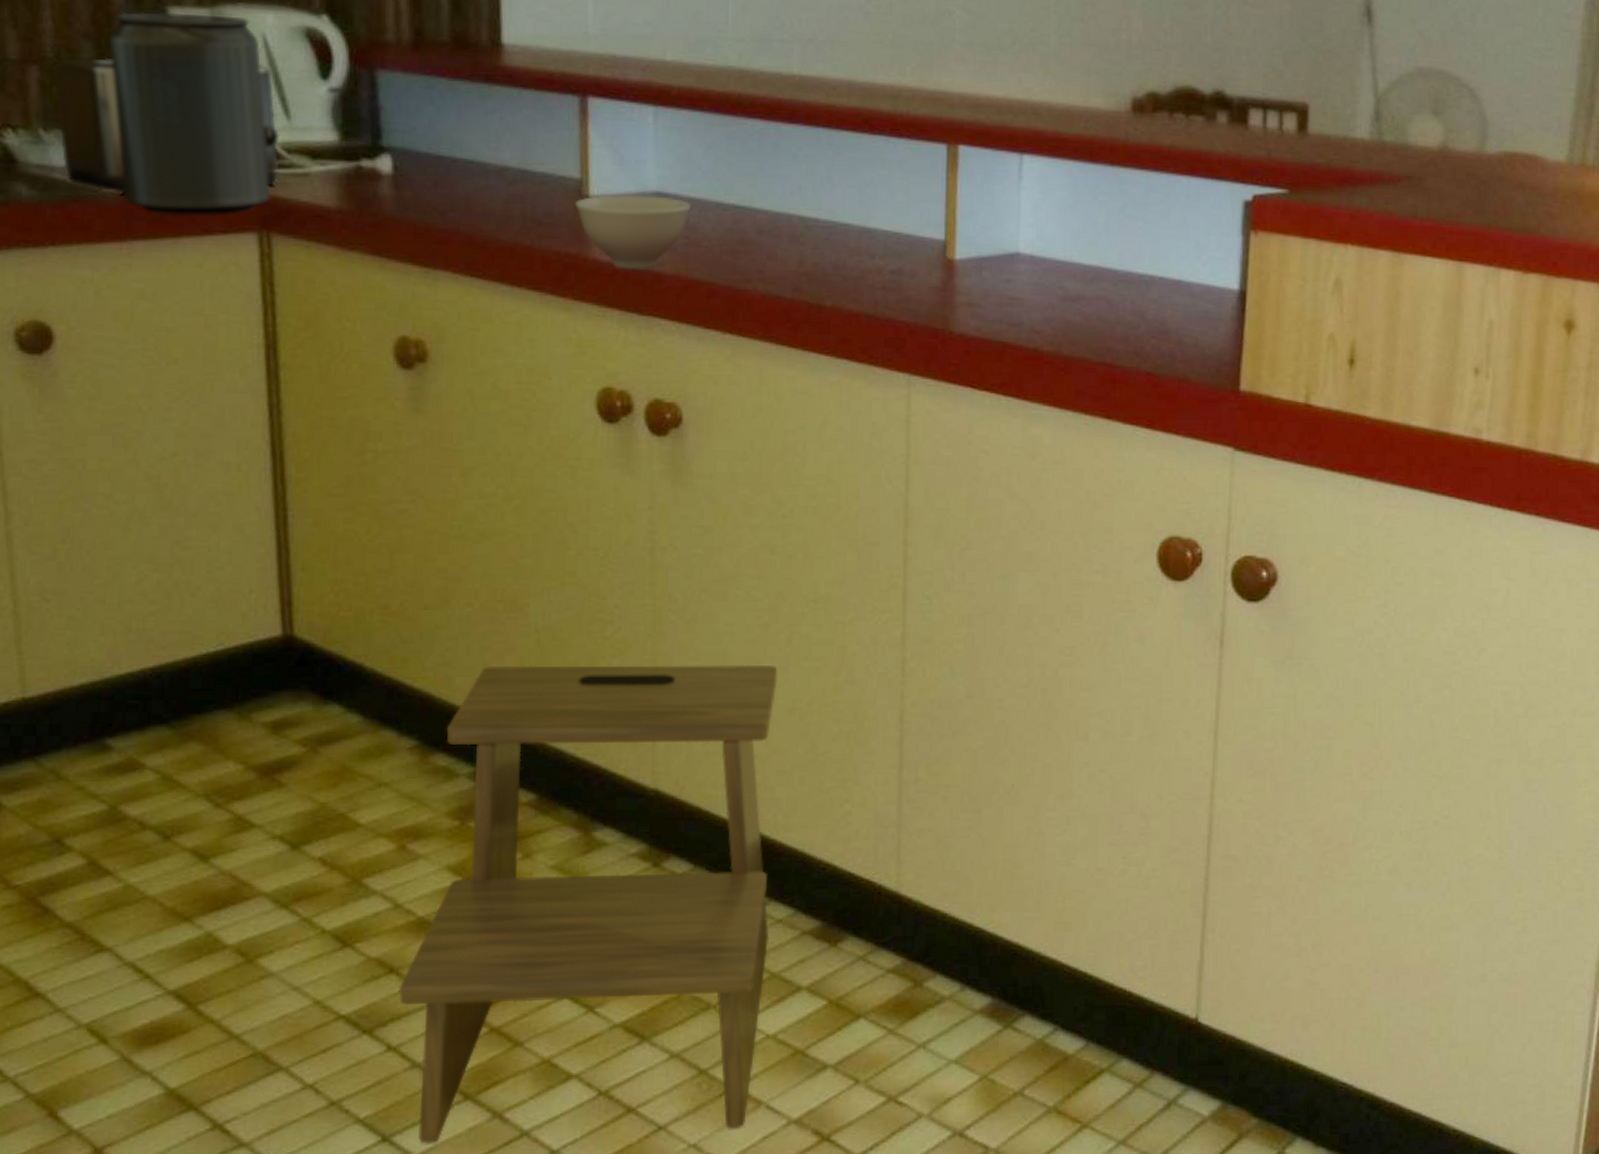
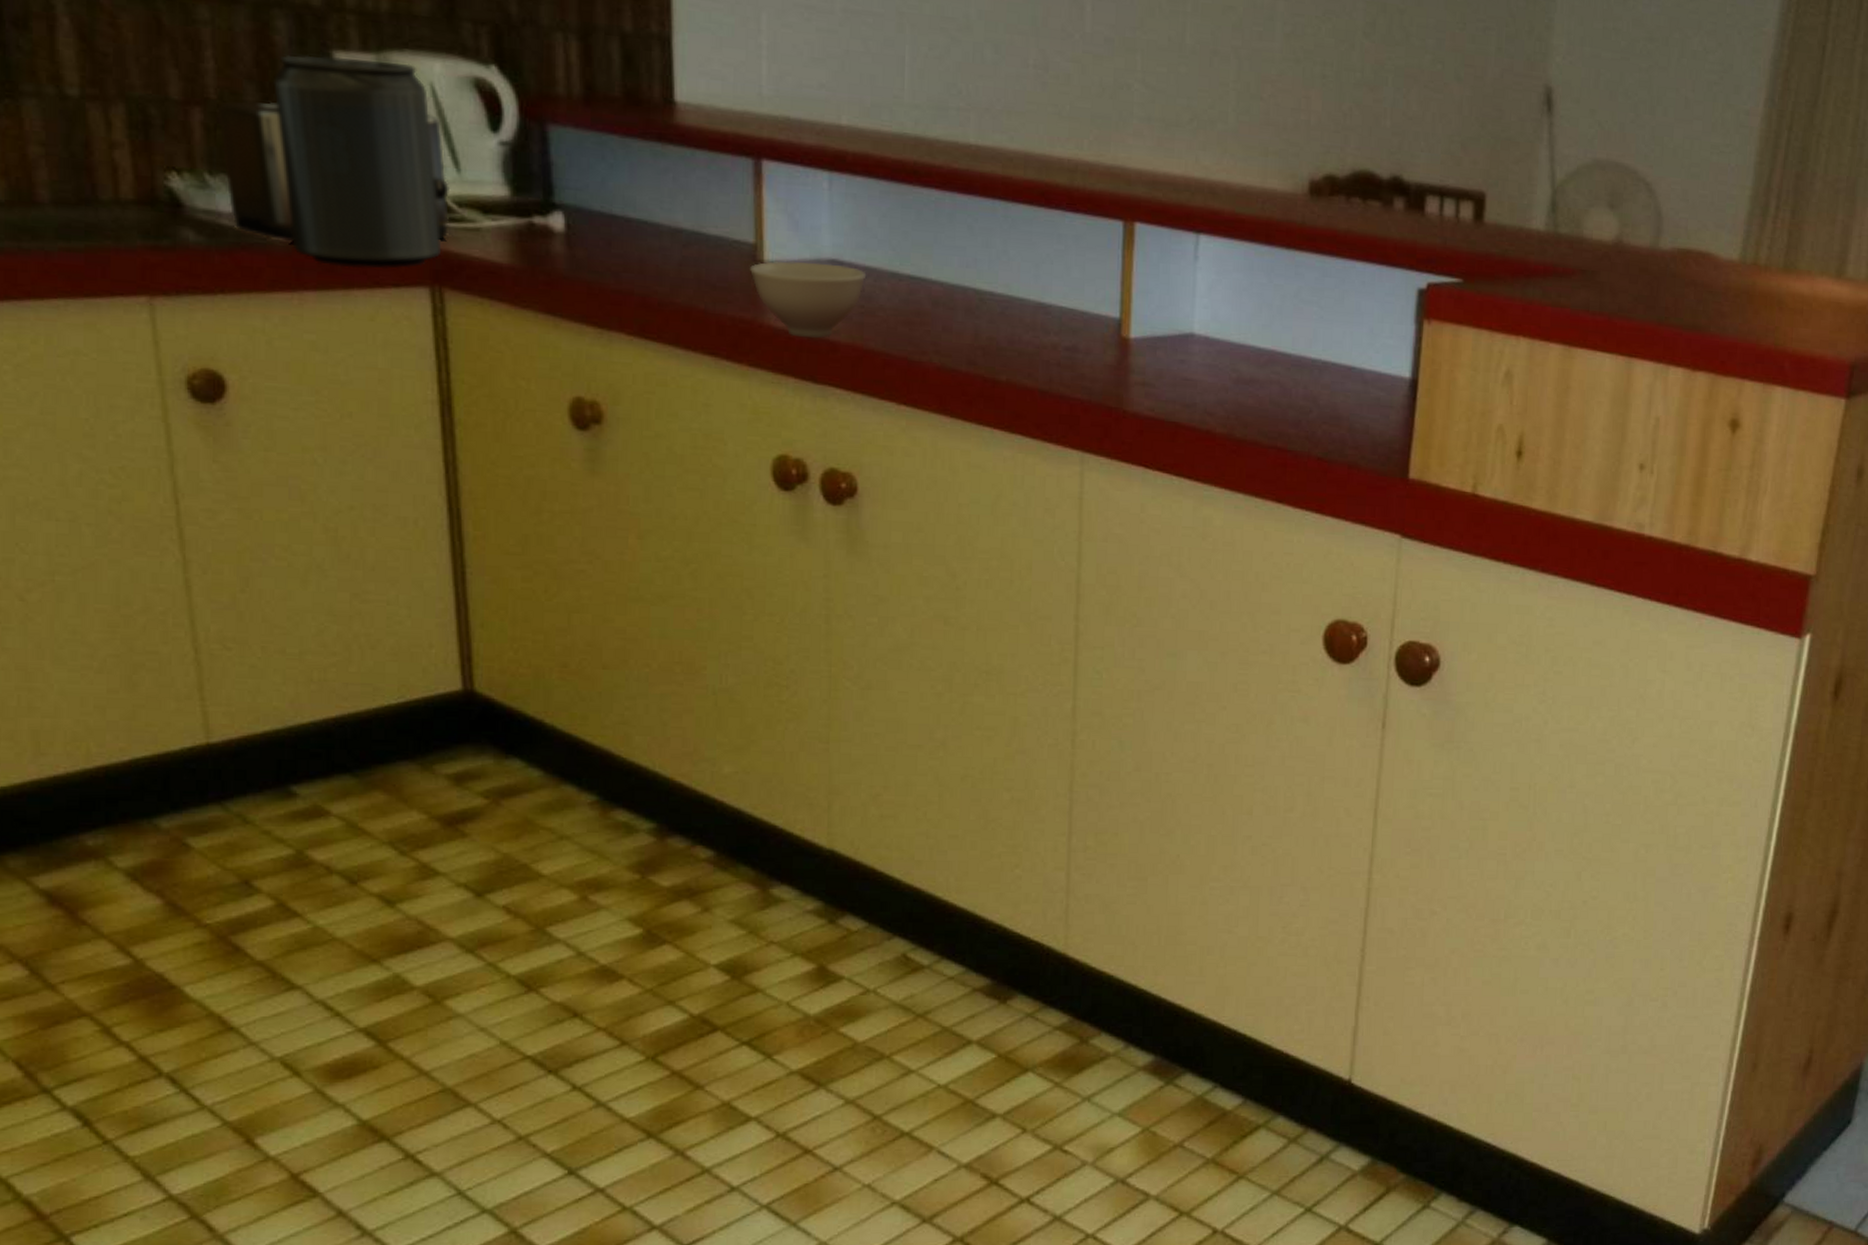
step stool: present [398,664,778,1144] -> none [582,726,951,1178]

